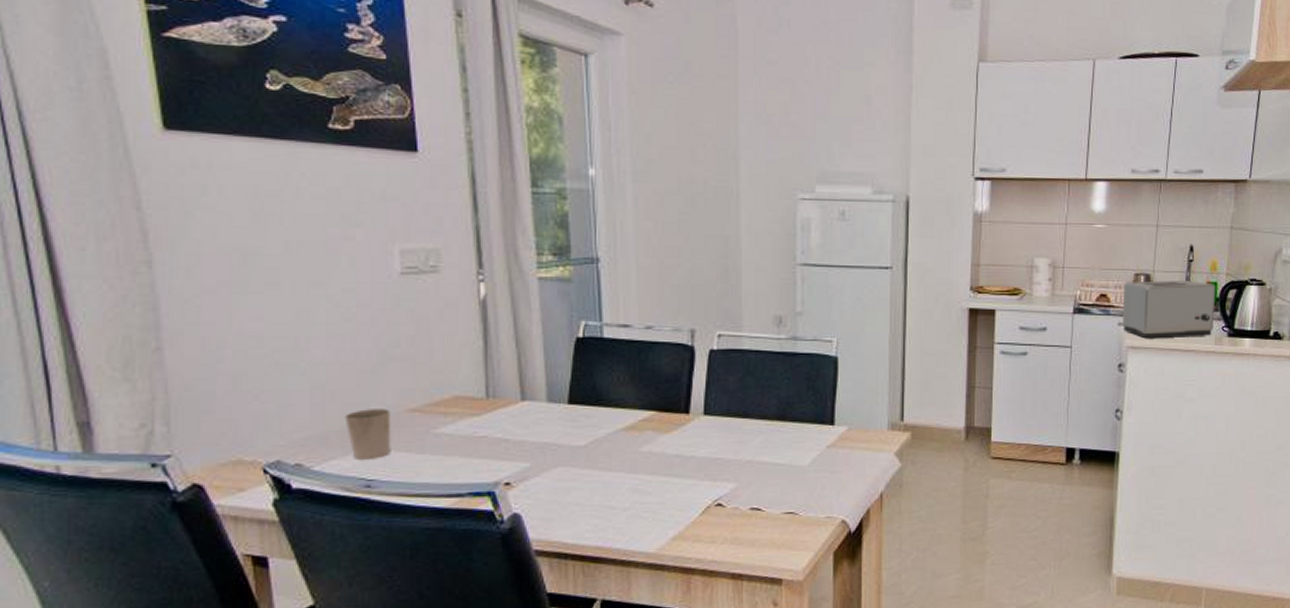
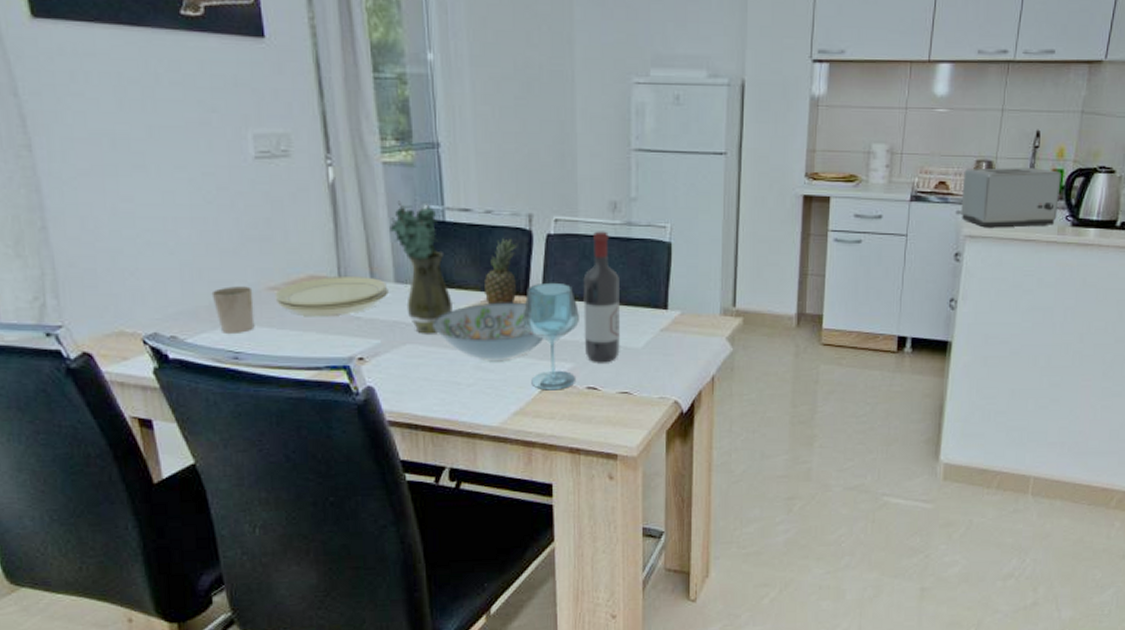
plate: none [415,396,540,440] -> present [275,277,389,317]
vase: none [543,317,608,456] -> present [389,201,452,334]
decorative bowl: none [586,420,706,483] -> present [432,302,544,361]
fruit: none [643,354,680,424] -> present [485,238,518,305]
wine glass: none [683,399,742,513] -> present [522,282,579,391]
wine bottle: none [747,346,786,481] -> present [583,231,621,362]

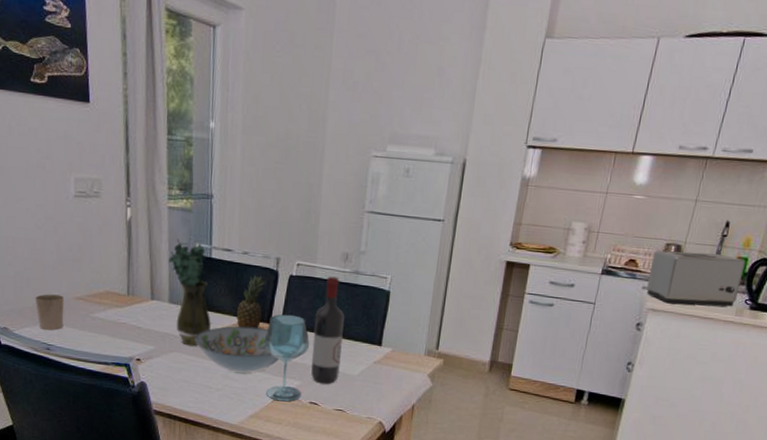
plate: present [275,277,389,317] -> none [80,293,164,325]

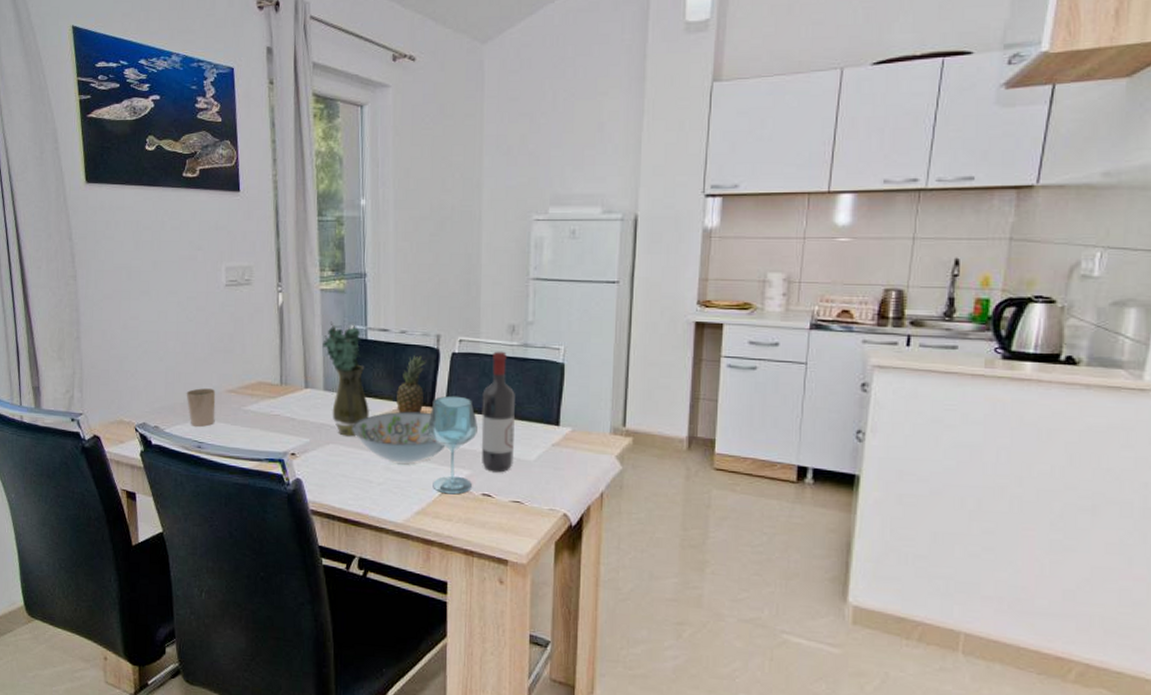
toaster: present [646,250,746,307] -> none [868,296,987,359]

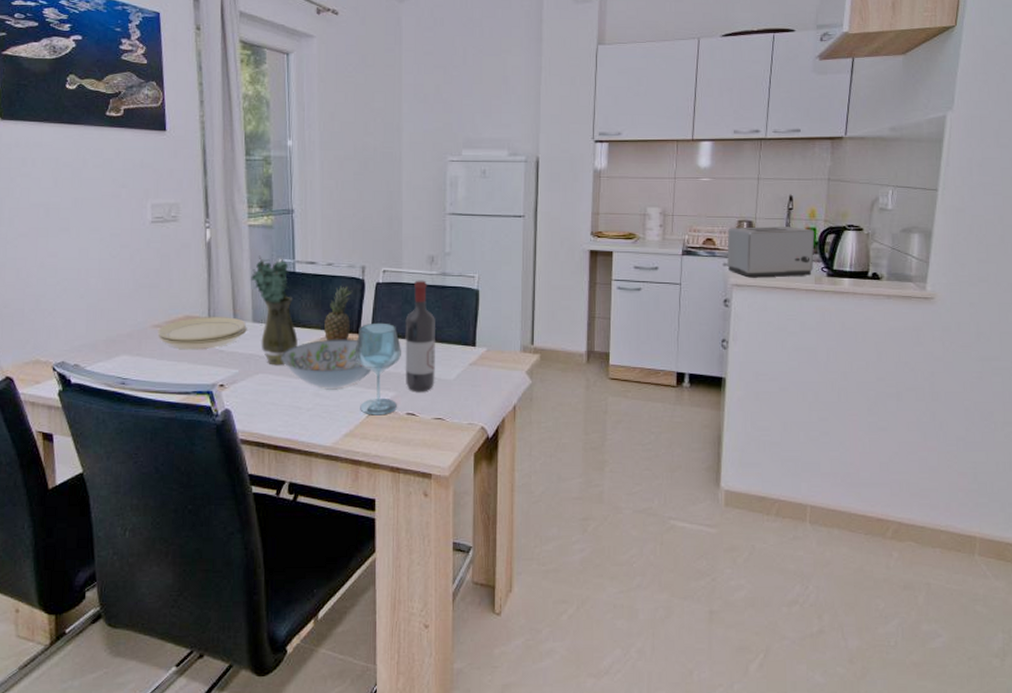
cup: present [186,388,216,428] -> none [109,324,141,364]
plate: none [231,383,318,417] -> present [157,317,247,350]
toaster: none [868,296,987,359] -> present [727,225,815,278]

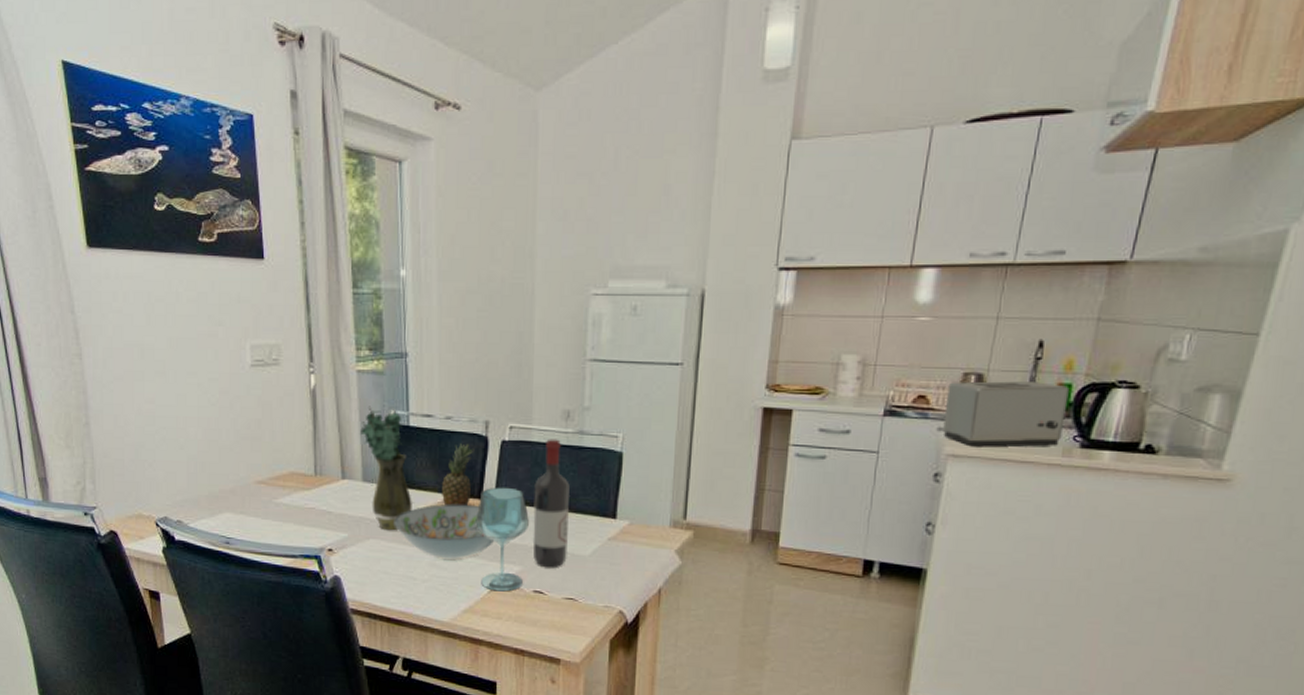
plate: present [157,317,247,350] -> none [261,474,357,510]

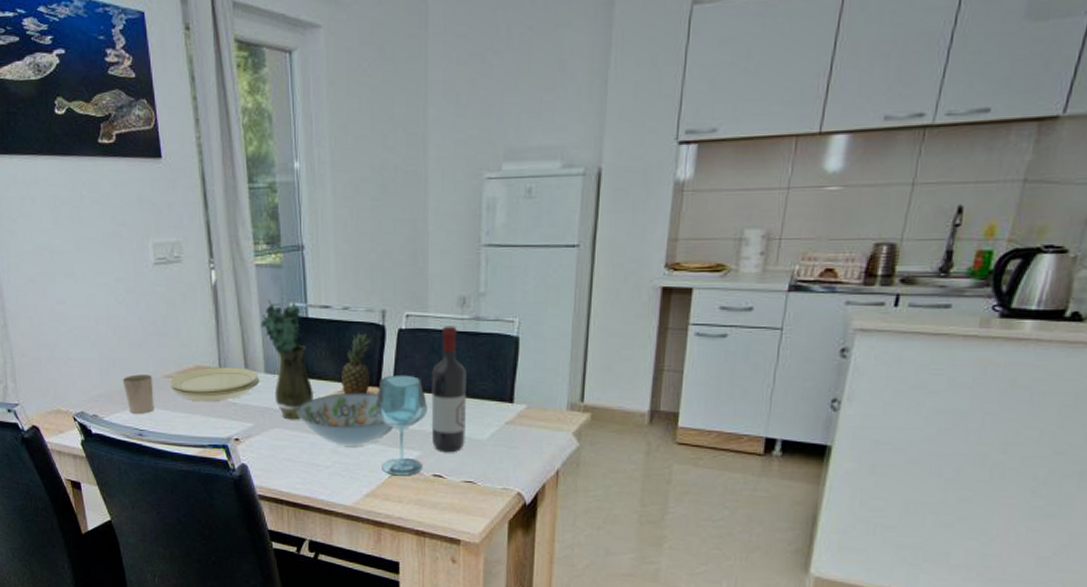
cup: none [211,479,244,522] -> present [122,374,155,415]
plate: none [261,474,357,510] -> present [169,367,260,402]
toaster: present [943,380,1069,447] -> none [851,248,990,320]

